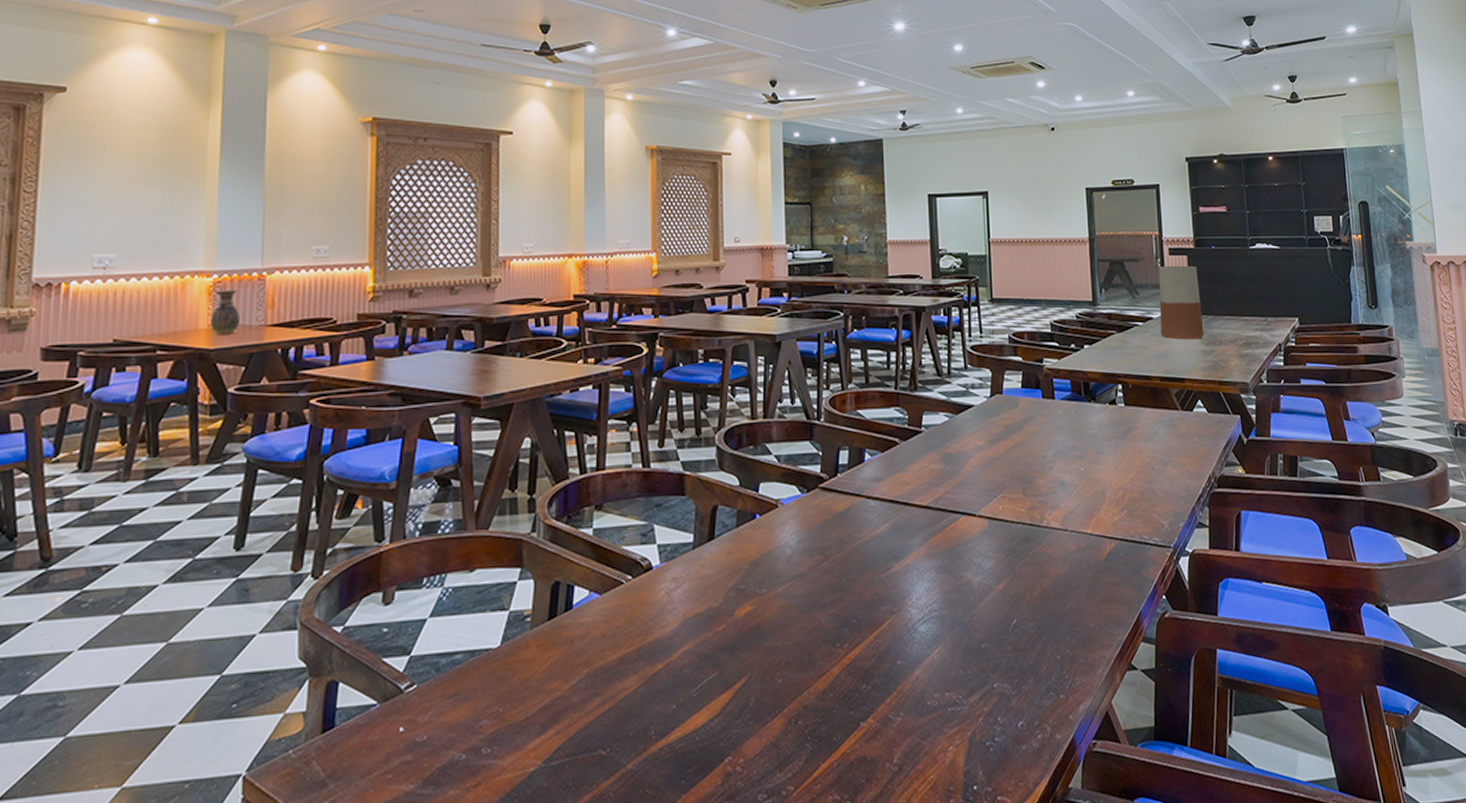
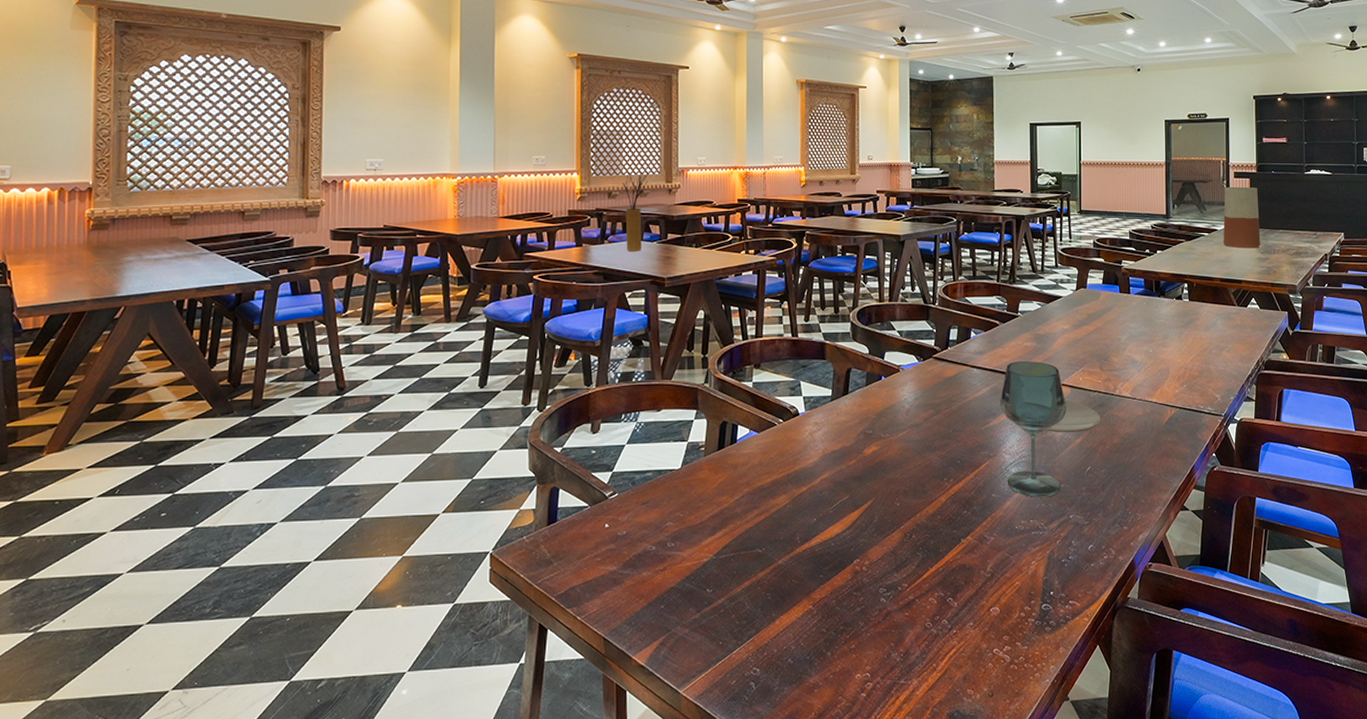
vase: present [210,290,241,335] -> none [456,189,479,224]
vase: none [428,264,461,365] -> present [623,173,649,252]
wine glass: none [902,487,985,663] -> present [999,360,1067,498]
plate: none [959,534,1026,578] -> present [1045,399,1100,433]

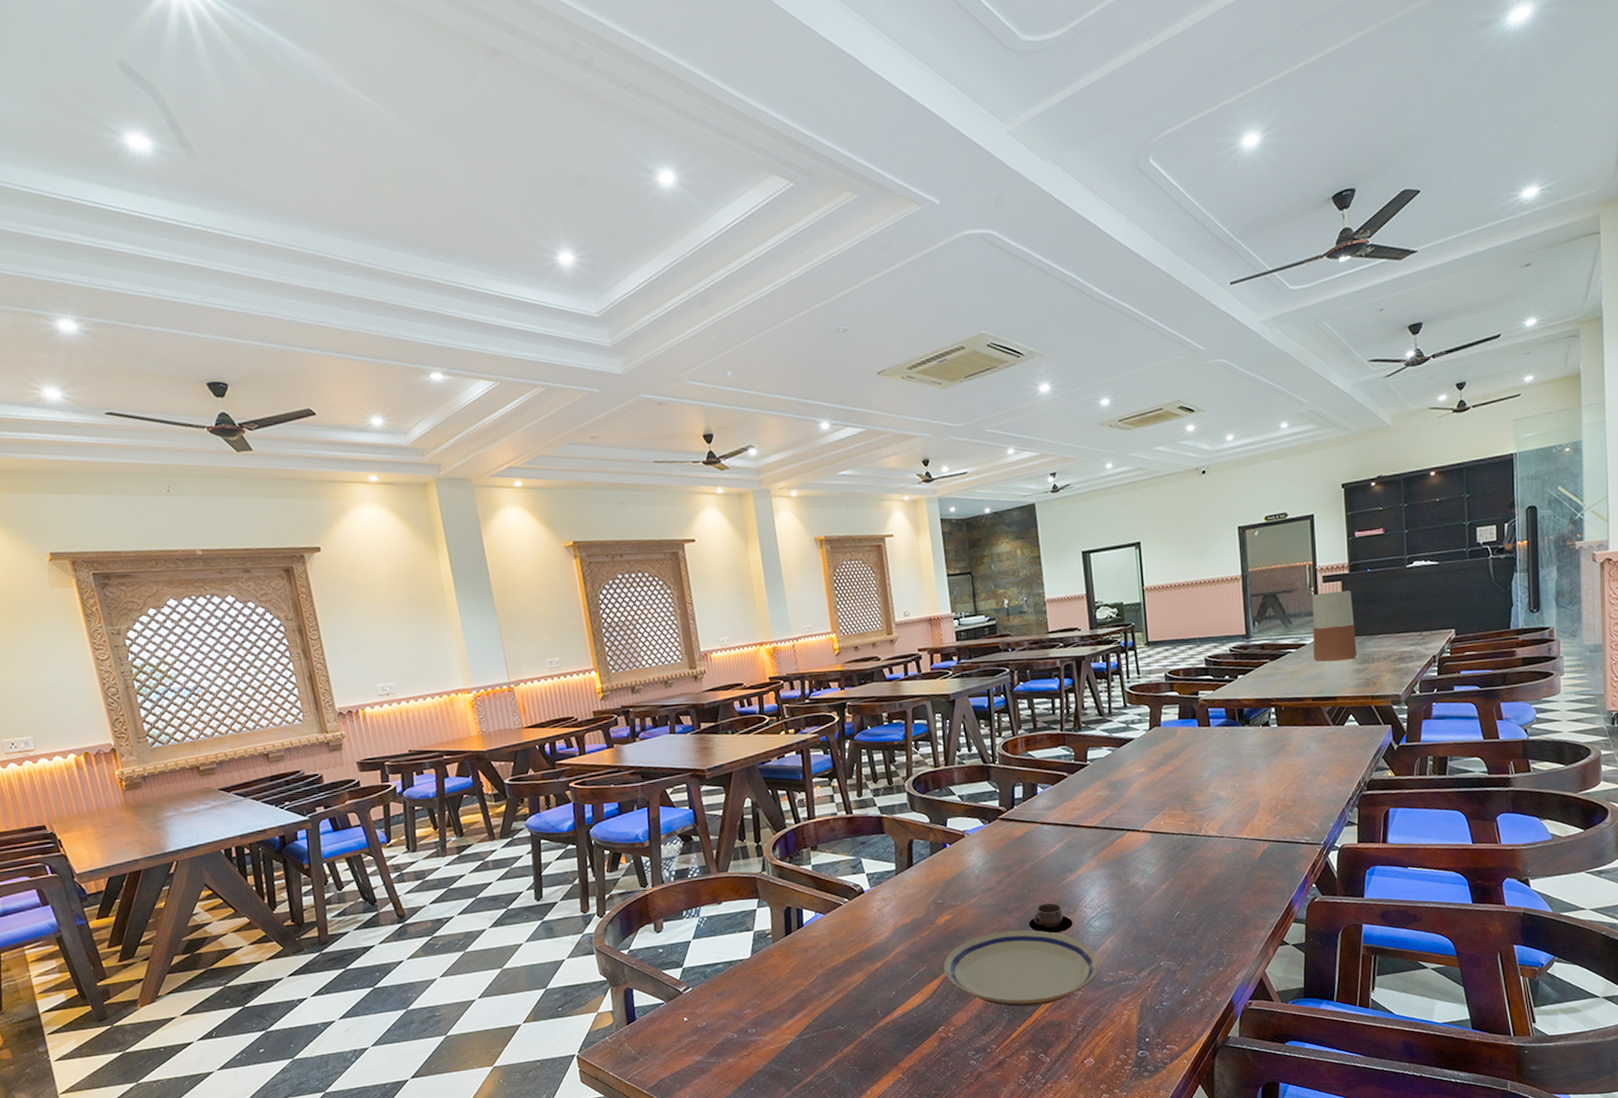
vase: present [623,173,649,252] -> none [644,662,676,747]
plate: none [866,468,1013,547] -> present [944,929,1100,1007]
cup: none [951,444,992,475] -> present [1029,902,1073,933]
wine glass: present [999,360,1067,498] -> none [1075,810,1149,949]
plate: present [1045,399,1100,433] -> none [1127,846,1186,881]

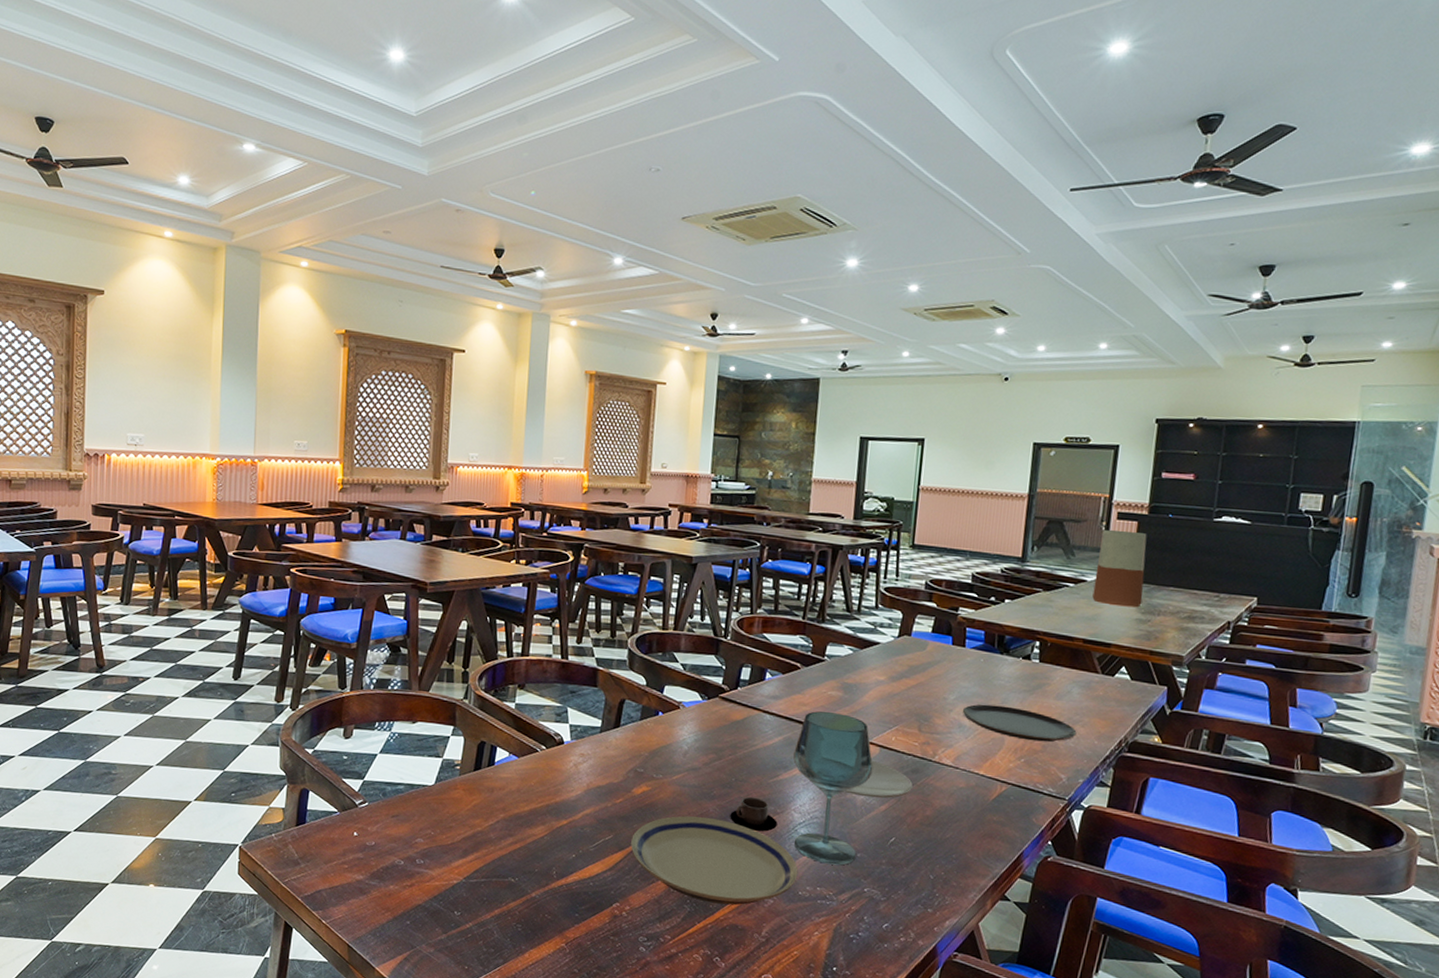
wine glass: none [1075,810,1149,949] -> present [793,711,873,865]
plate: none [1127,846,1186,881] -> present [844,760,913,799]
plate: none [1217,771,1321,799] -> present [962,704,1077,743]

